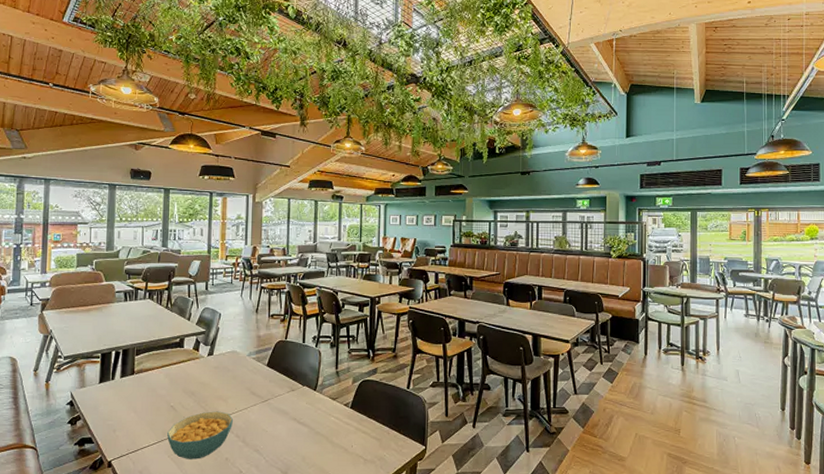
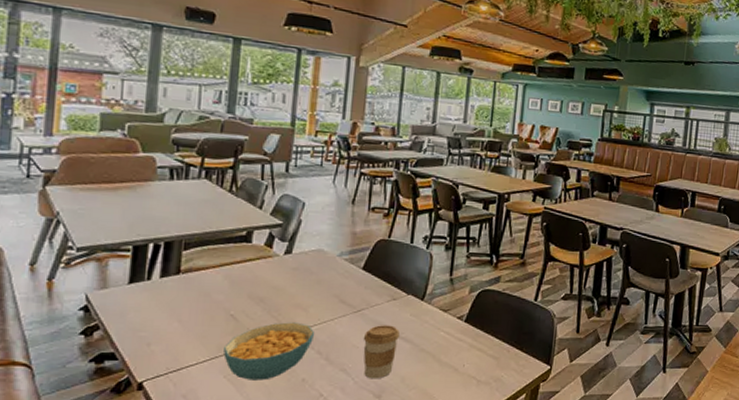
coffee cup: none [270,412,299,458] -> present [363,325,400,379]

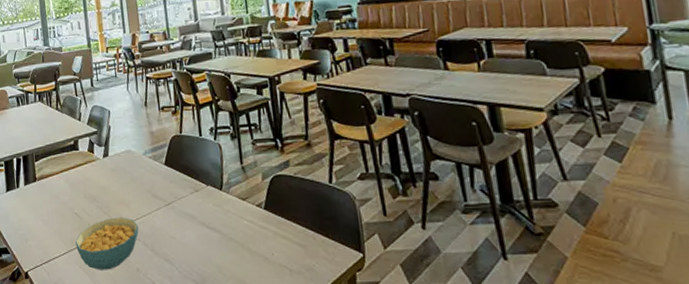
coffee cup: present [363,325,400,379] -> none [177,216,209,269]

